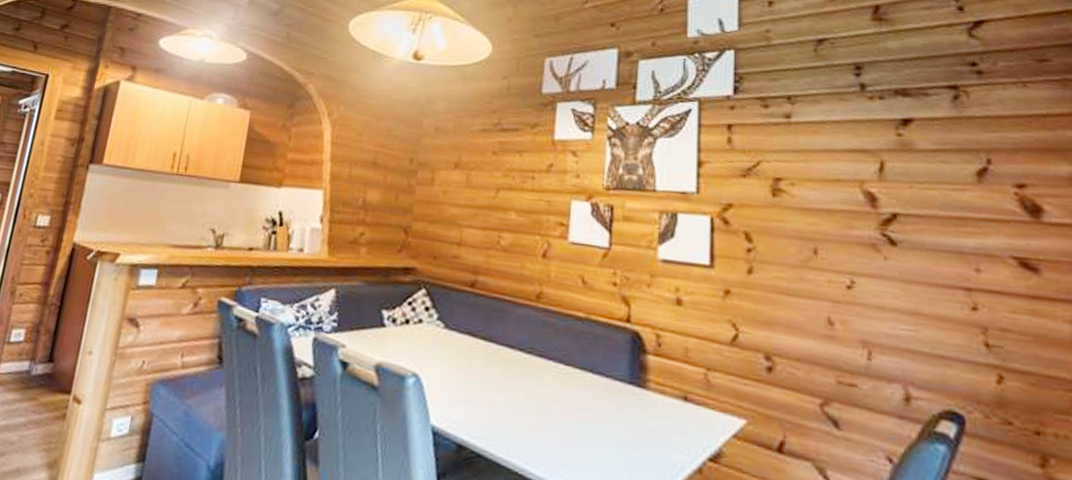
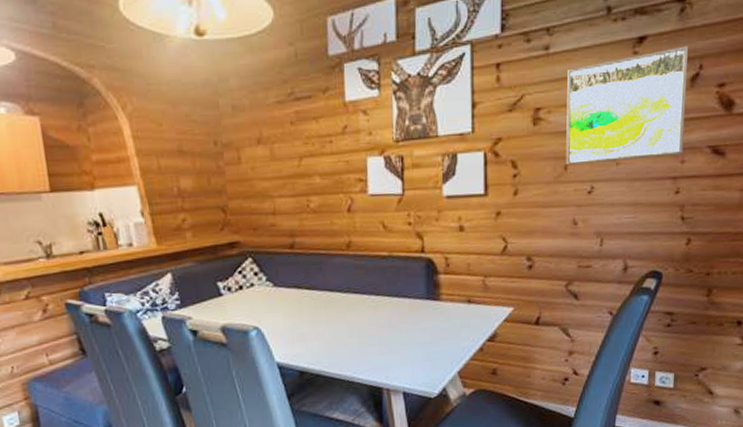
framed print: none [814,135,977,261] -> present [566,46,688,165]

